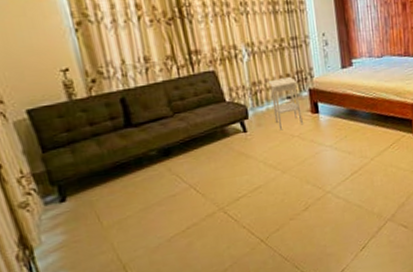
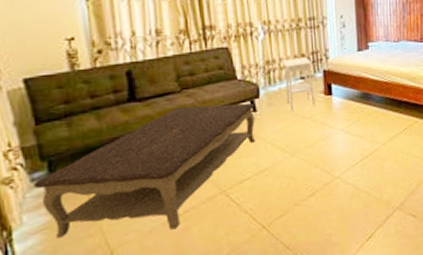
coffee table: none [47,124,249,255] -> present [33,103,256,238]

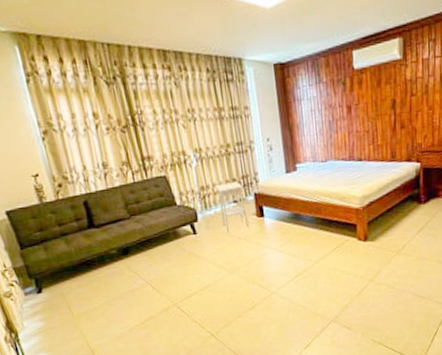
coffee table: present [33,103,256,238] -> none [27,226,199,339]

